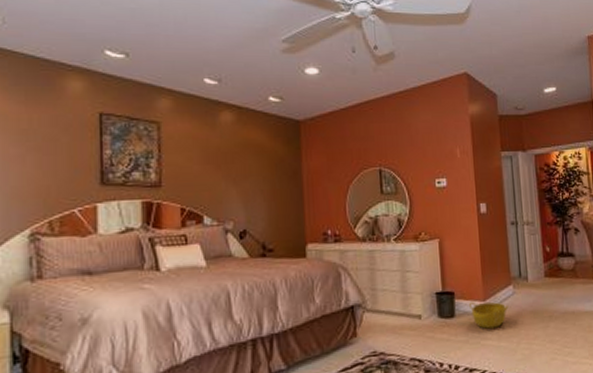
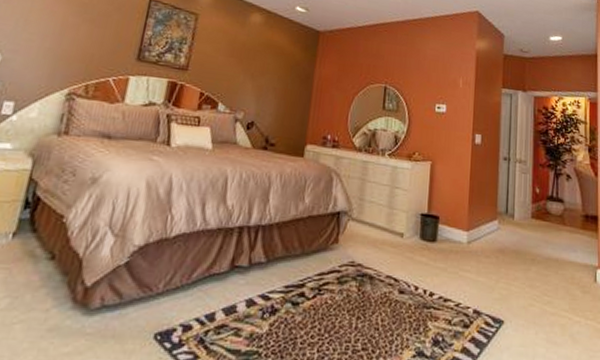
basket: present [468,301,509,329] -> none [451,229,491,261]

